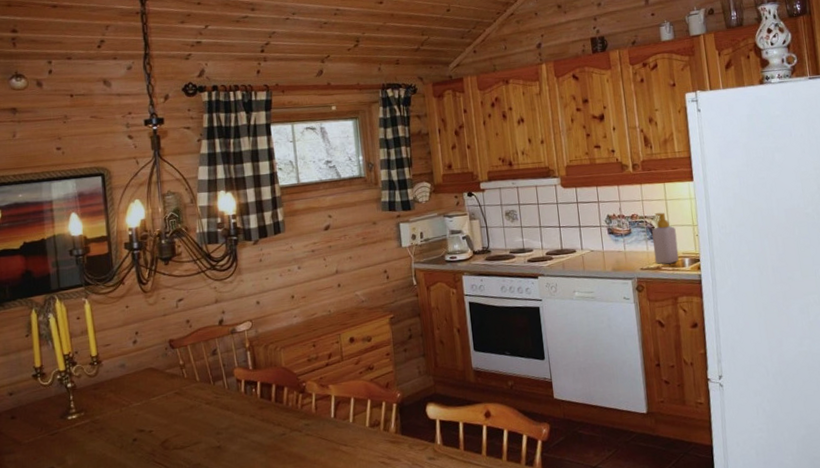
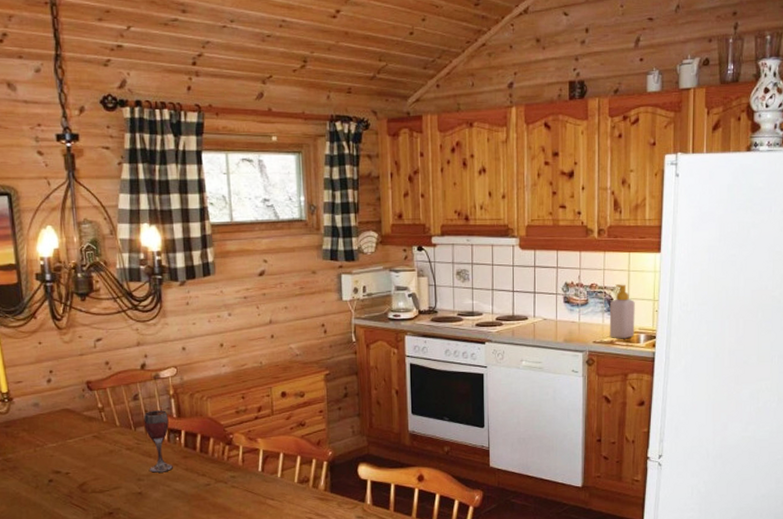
cup: none [221,363,250,426] -> present [143,410,173,473]

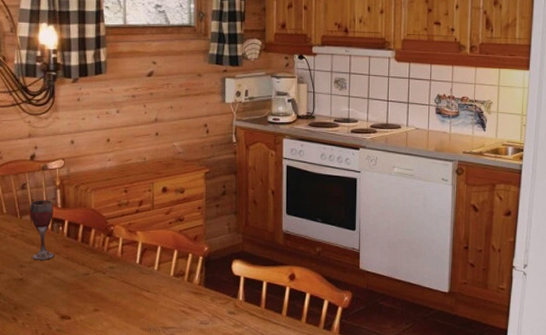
soap bottle: present [609,284,635,339] -> none [478,98,504,151]

